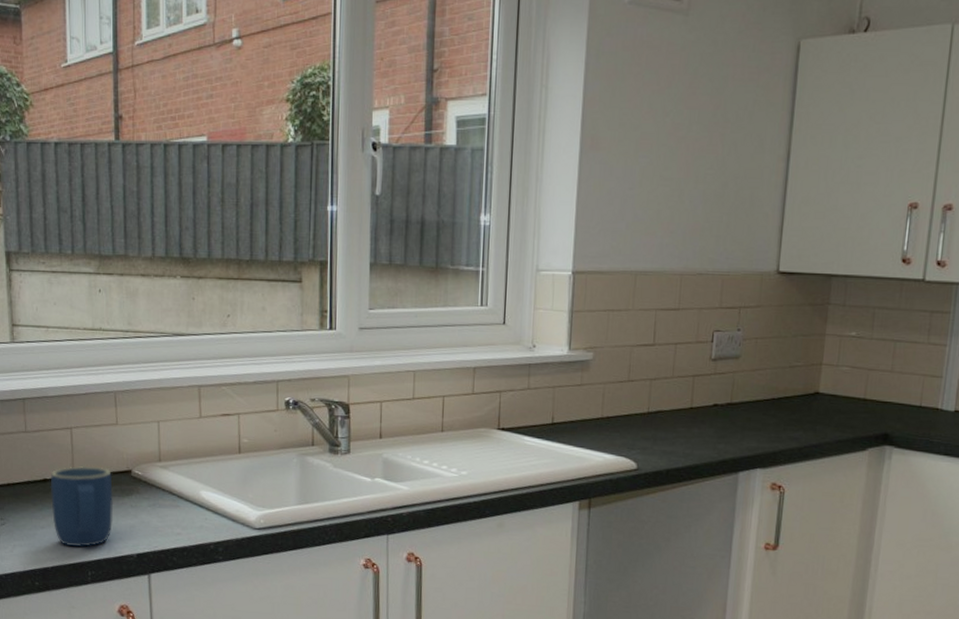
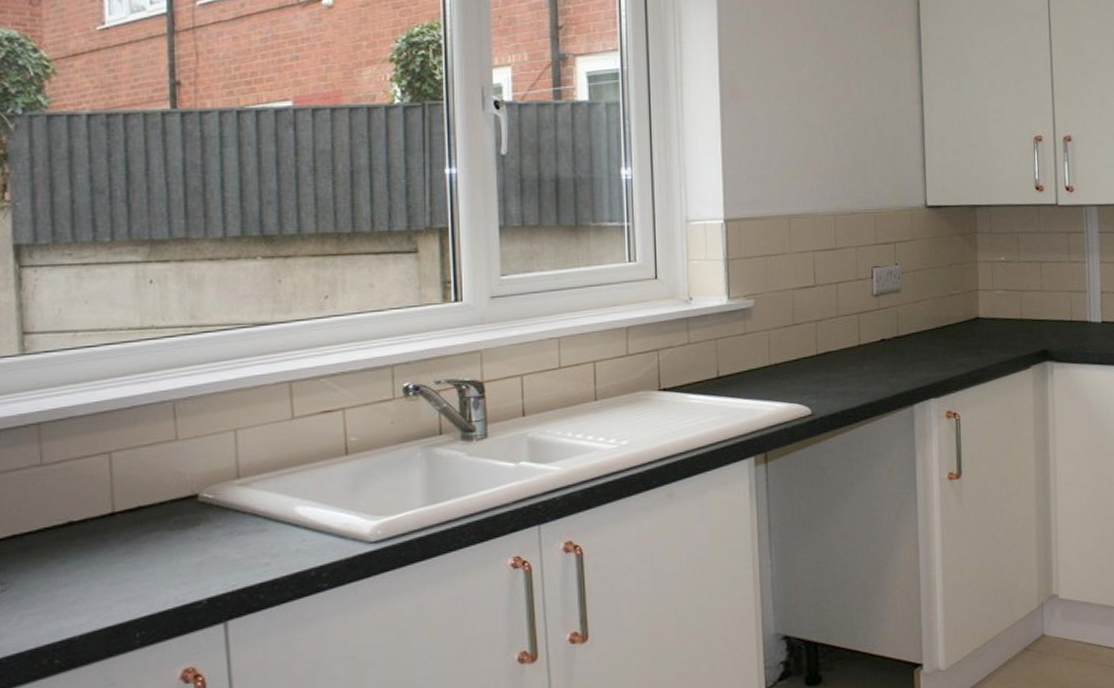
mug: present [50,465,113,547] -> none [78,496,171,604]

